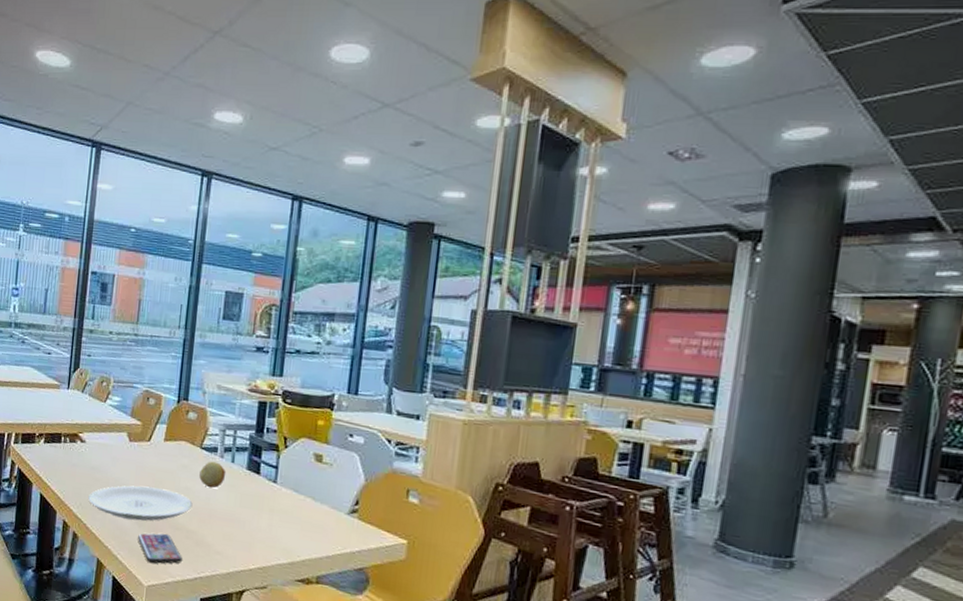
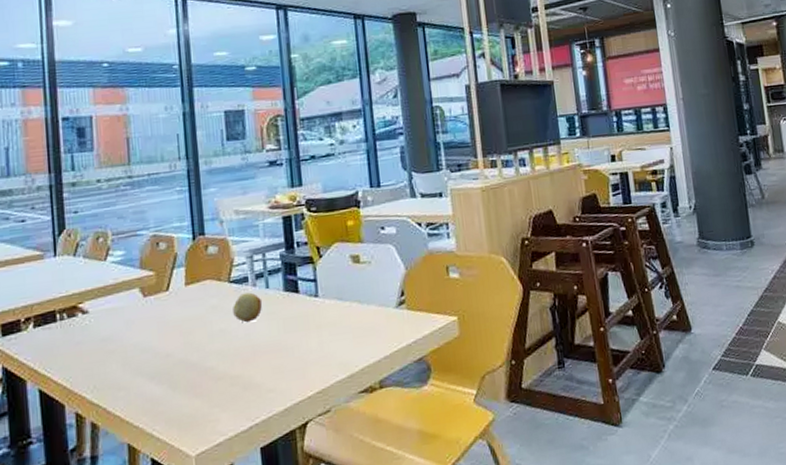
plate: present [88,485,193,521] -> none [103,338,232,388]
smartphone: present [138,533,182,564] -> none [174,388,231,429]

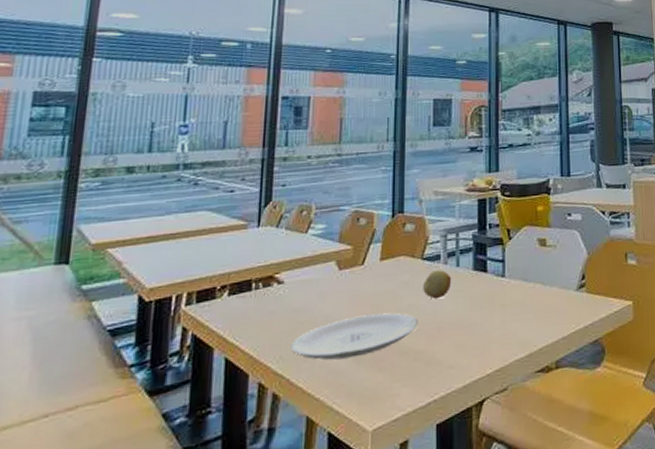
plate: none [103,338,232,388] -> present [291,312,418,360]

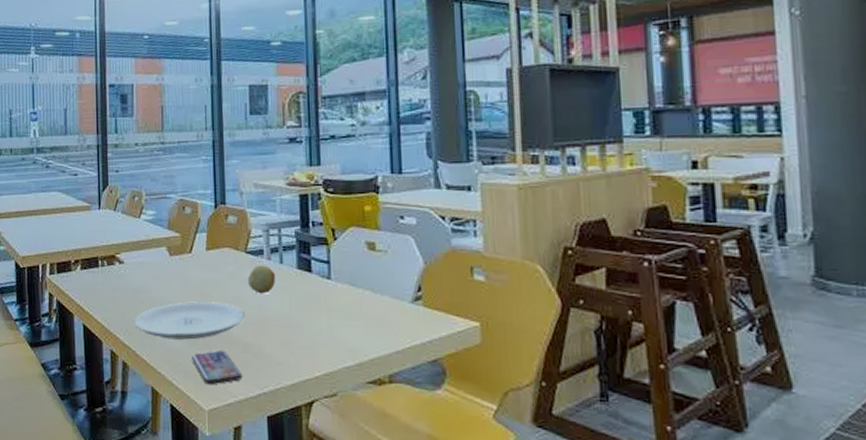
smartphone: none [357,362,412,403] -> present [192,350,242,385]

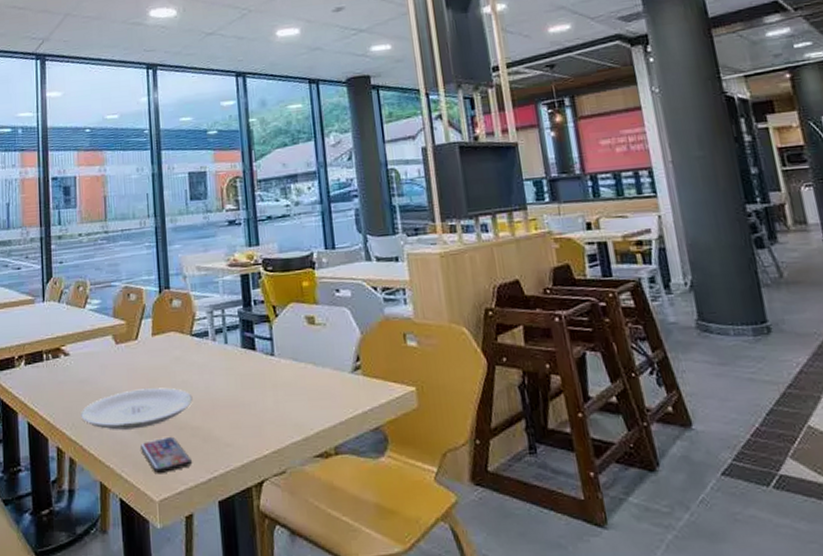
fruit: present [248,265,276,294] -> none [194,346,222,376]

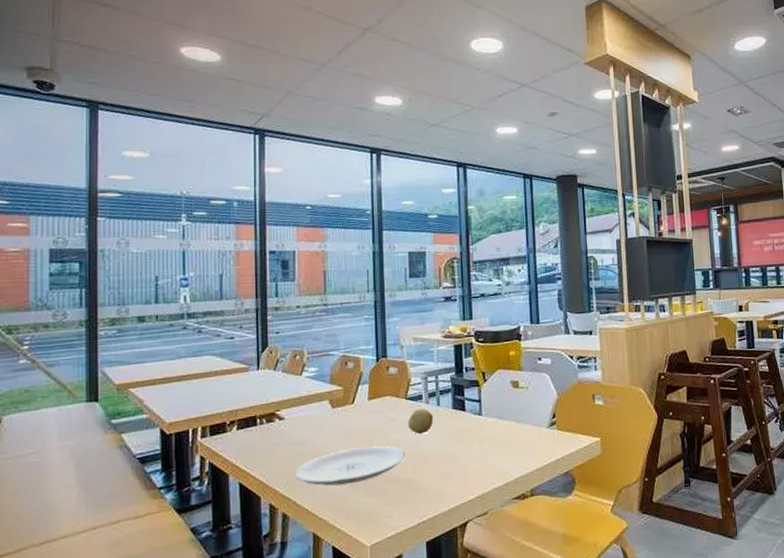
smartphone: present [141,436,192,474] -> none [354,488,403,523]
fruit: none [194,346,222,376] -> present [408,408,434,435]

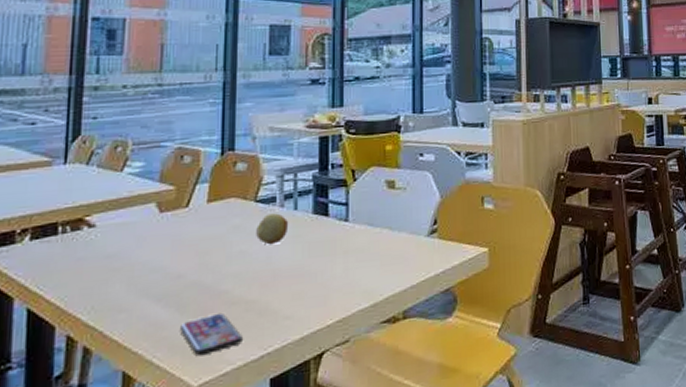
plate: present [295,445,406,486] -> none [104,259,251,311]
smartphone: none [354,488,403,523] -> present [180,313,243,356]

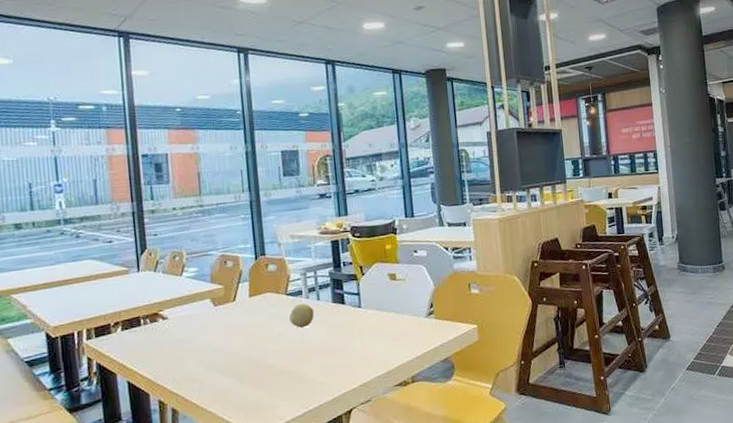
smartphone: present [180,313,243,356] -> none [241,381,289,414]

